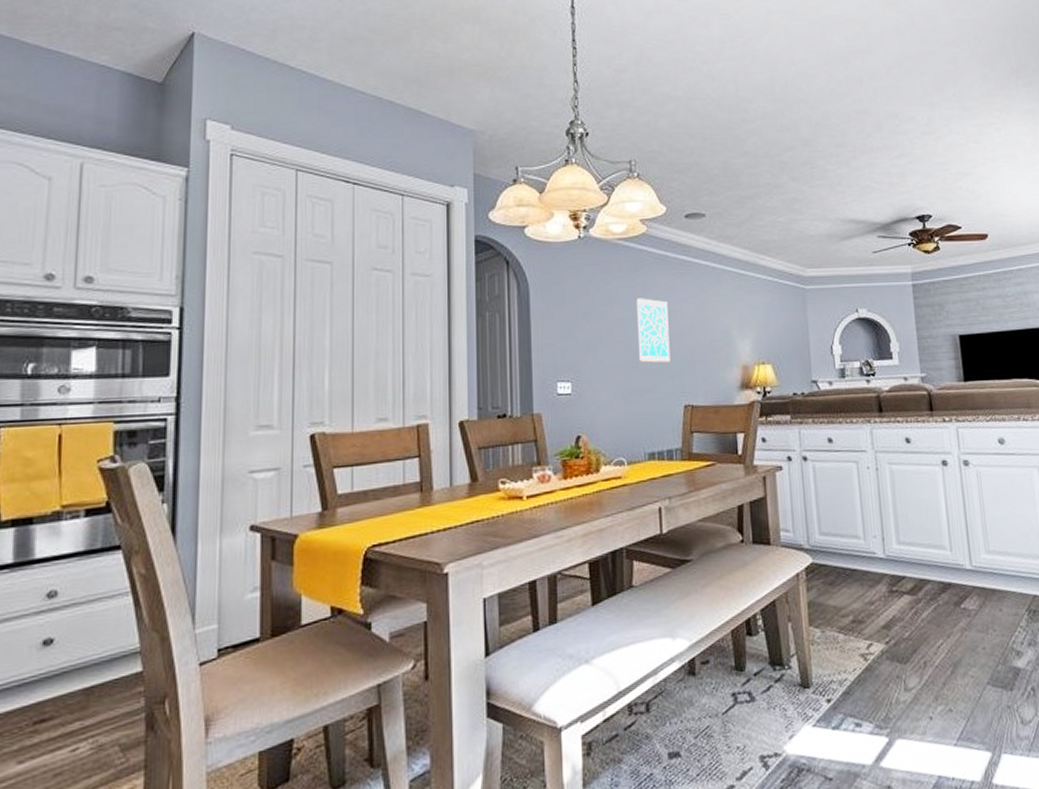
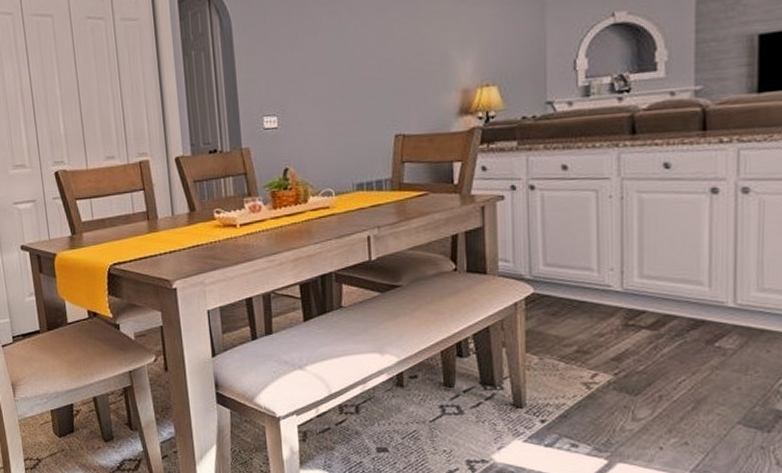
wall art: present [635,298,671,363] -> none [342,22,380,93]

